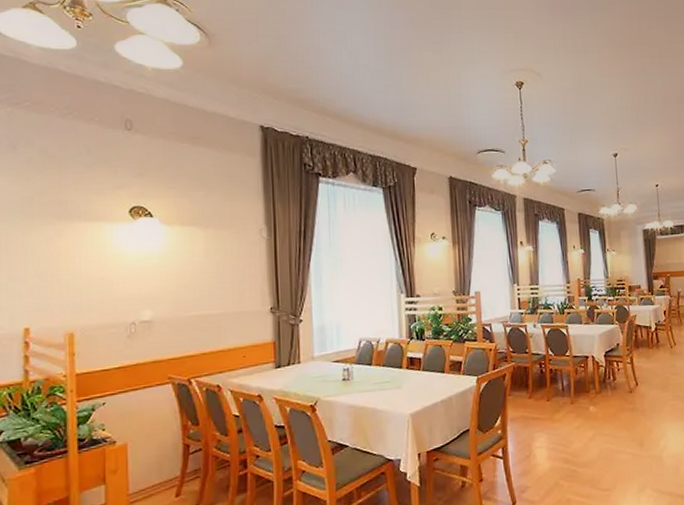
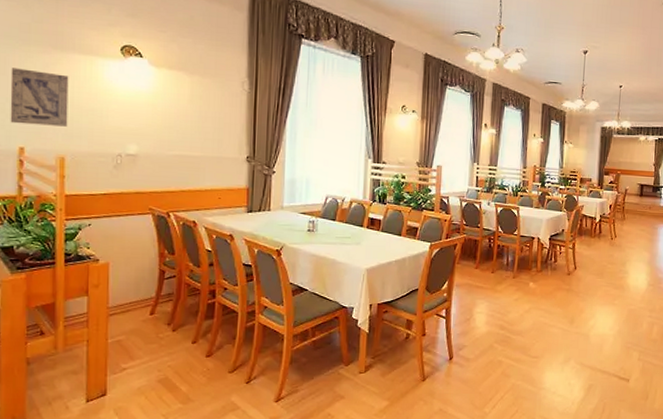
wall art: none [13,244,76,304] -> present [10,68,69,127]

